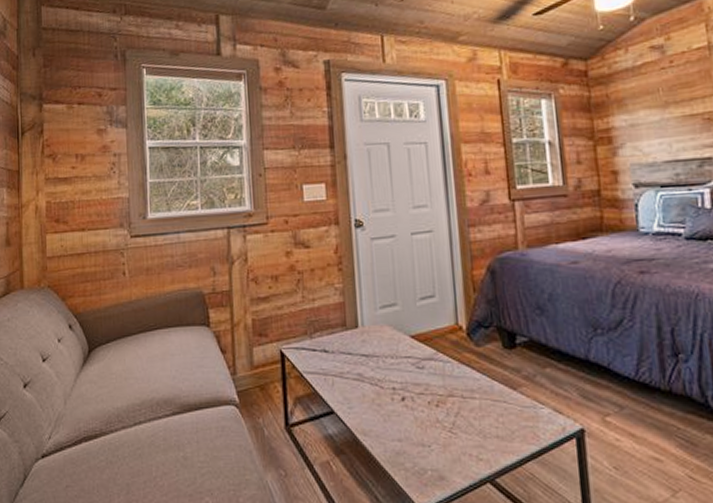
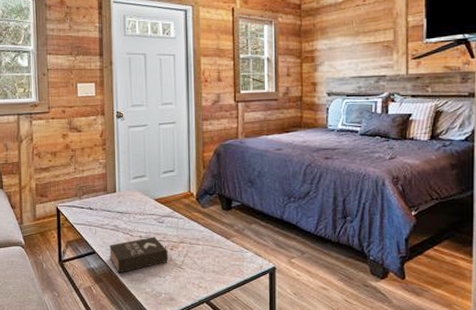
book: none [352,389,433,441] -> present [109,237,168,273]

